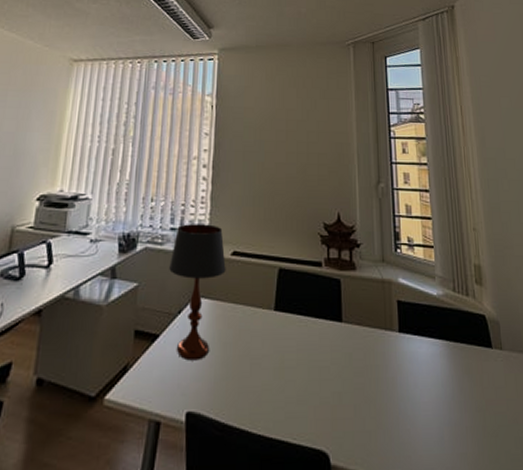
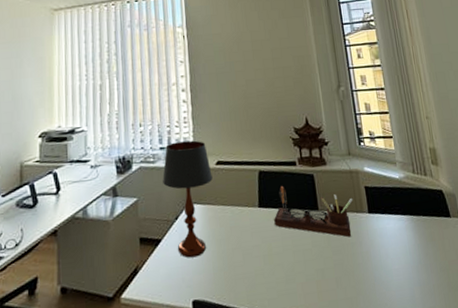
desk organizer: none [291,289,382,358] -> present [274,186,353,238]

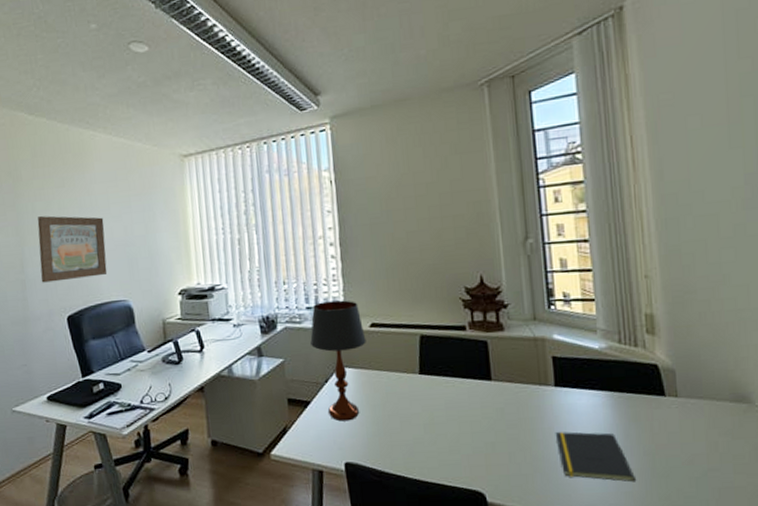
desk organizer: present [274,186,353,238] -> none [437,353,535,411]
notepad: none [371,253,438,298] -> present [555,432,637,483]

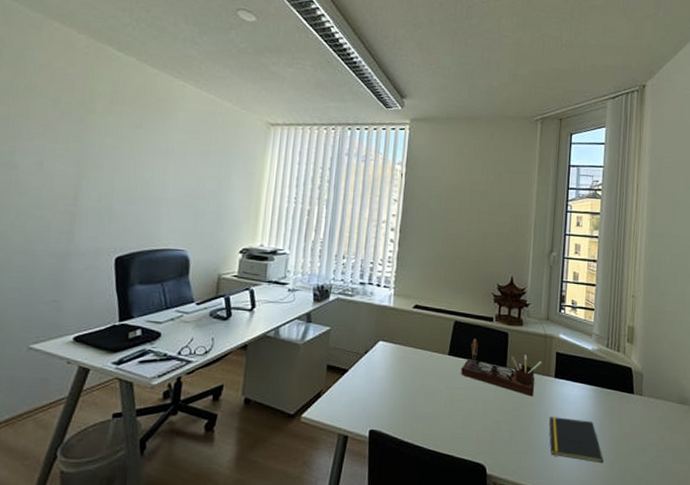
wall art: present [37,215,108,283] -> none [94,152,177,223]
table lamp: present [310,300,366,422] -> none [358,279,408,391]
desk organizer: none [437,353,535,411] -> present [461,339,541,397]

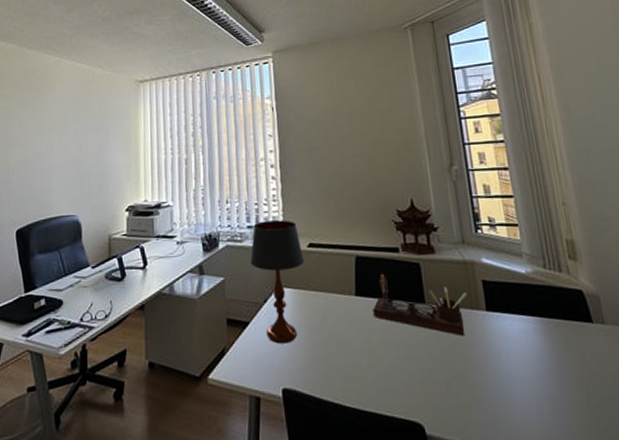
table lamp: none [358,279,408,391] -> present [250,220,304,344]
notepad: present [549,417,604,464] -> none [489,358,574,415]

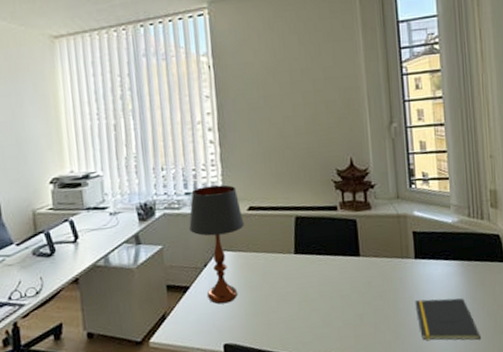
desk organizer: present [373,274,467,336] -> none [311,232,398,283]
notepad: none [489,358,574,415] -> present [414,298,482,341]

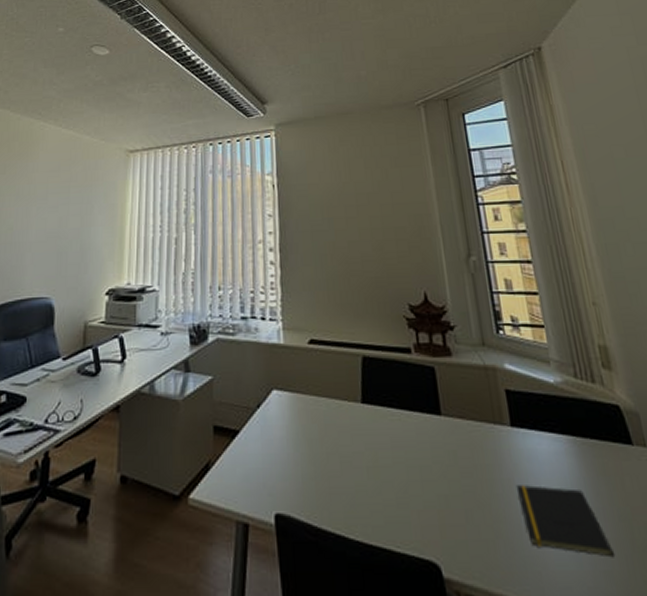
table lamp: present [189,184,244,304] -> none [243,311,304,458]

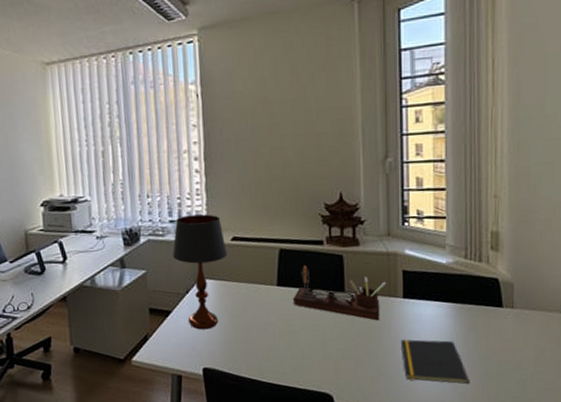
table lamp: none [243,311,304,458] -> present [172,214,227,330]
desk organizer: none [381,379,488,456] -> present [293,266,386,321]

